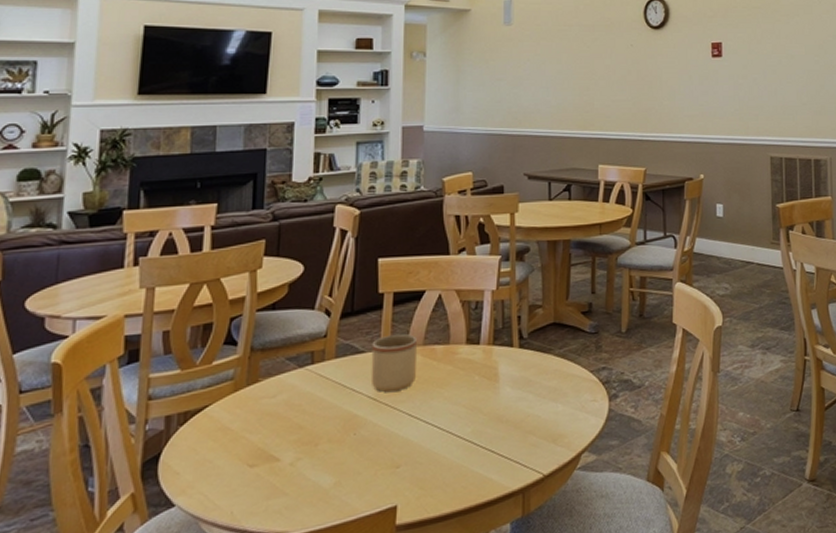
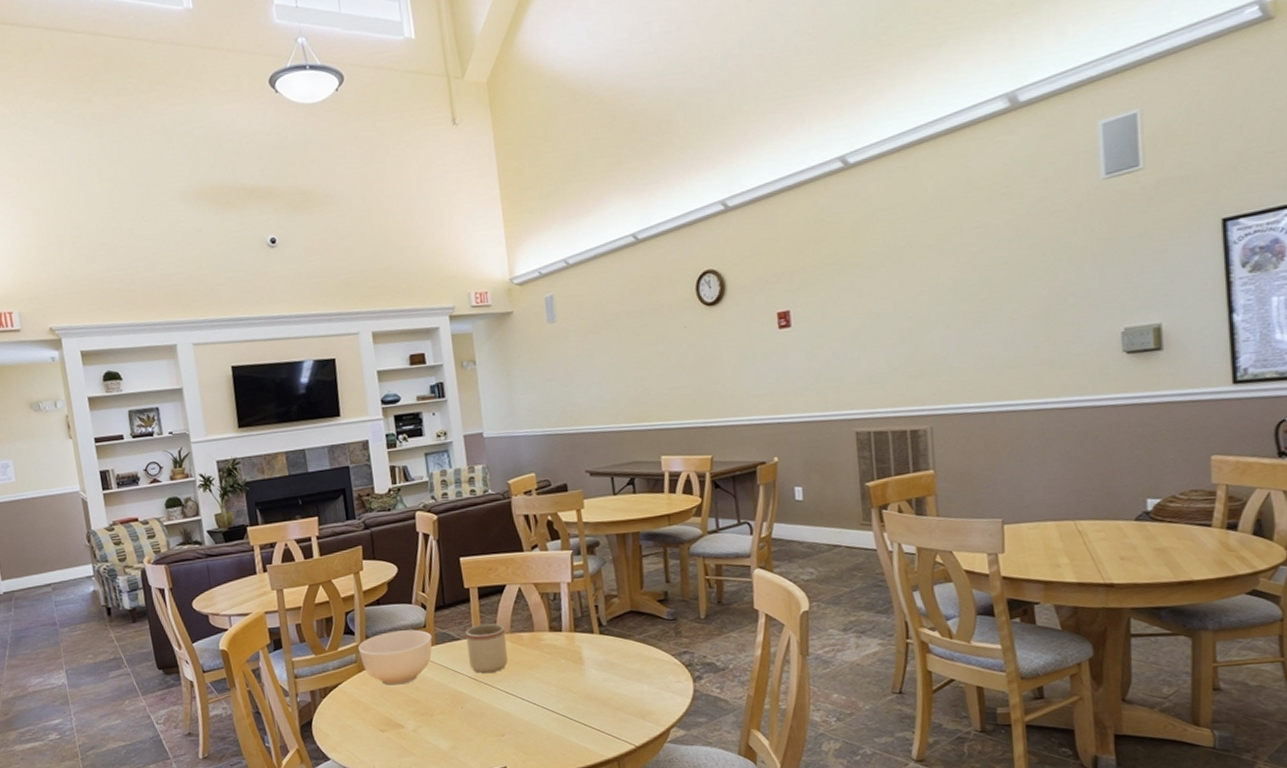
bowl: none [238,340,332,408] -> present [357,629,433,686]

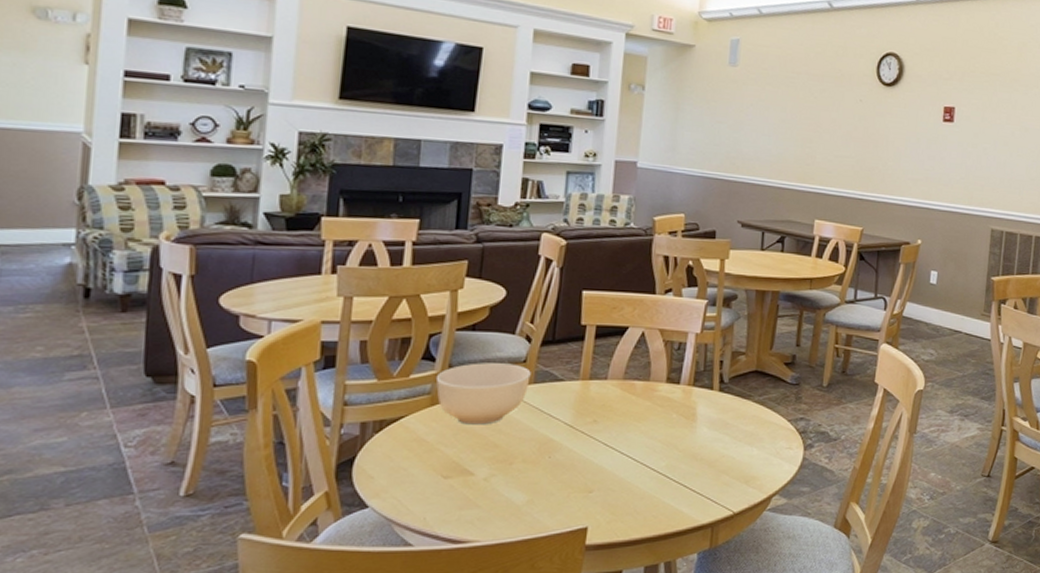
mug: present [465,623,508,673] -> none [568,366,618,420]

